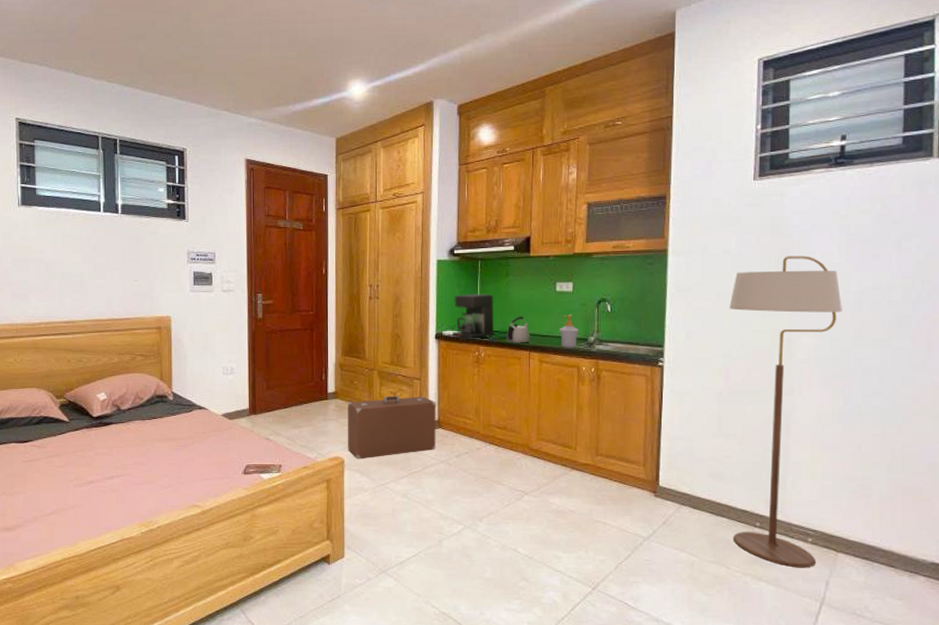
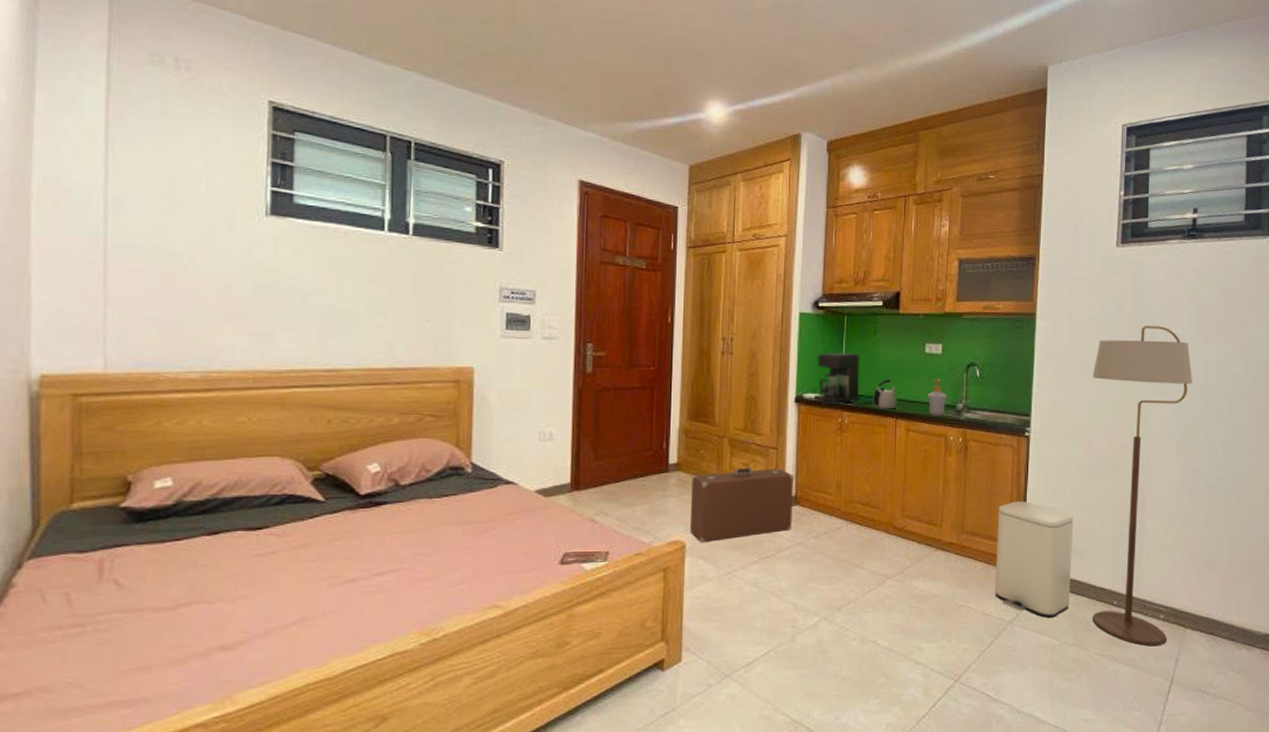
pedal bin: none [631,426,712,536] -> present [995,500,1074,618]

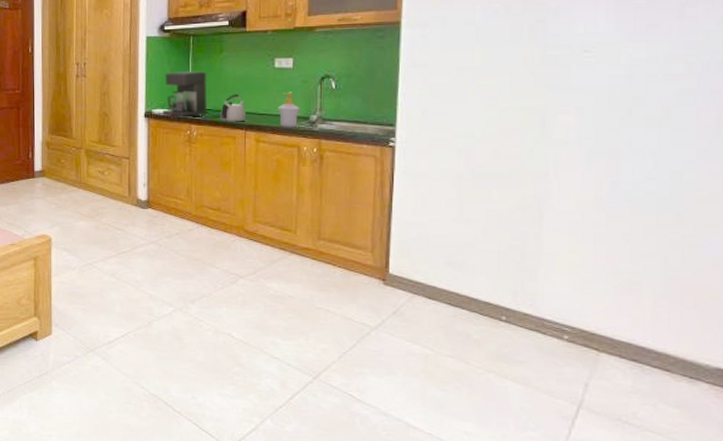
suitcase: present [689,467,793,543] -> none [54,174,146,238]
pedal bin: present [995,500,1074,618] -> none [357,210,450,328]
floor lamp: present [1092,325,1193,647] -> none [472,25,609,368]

